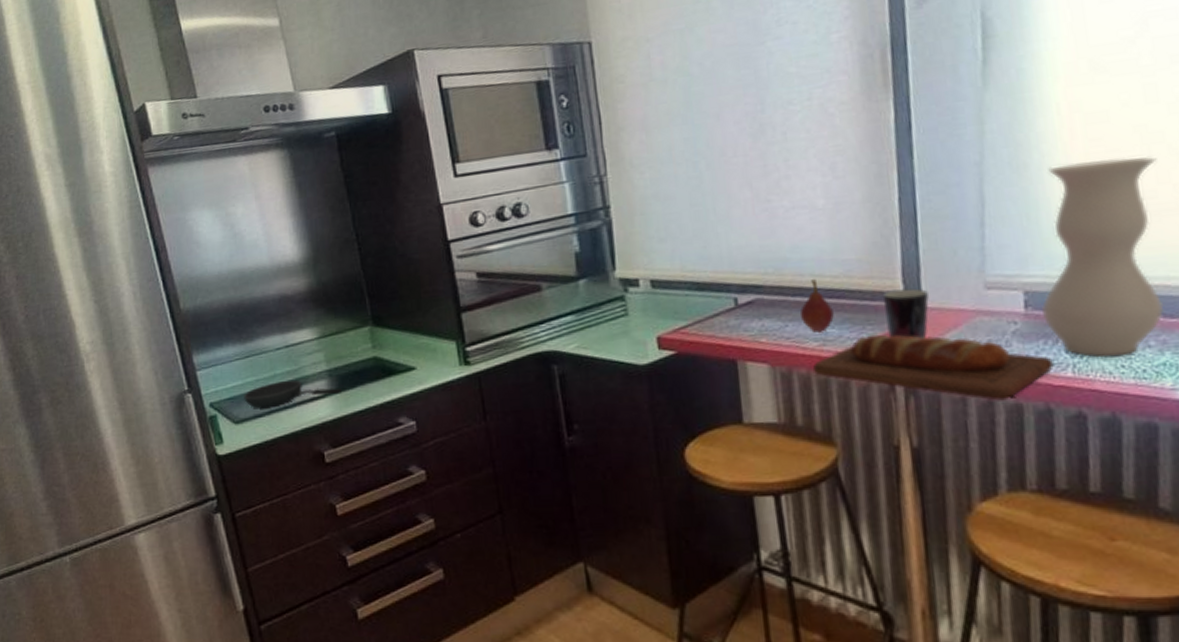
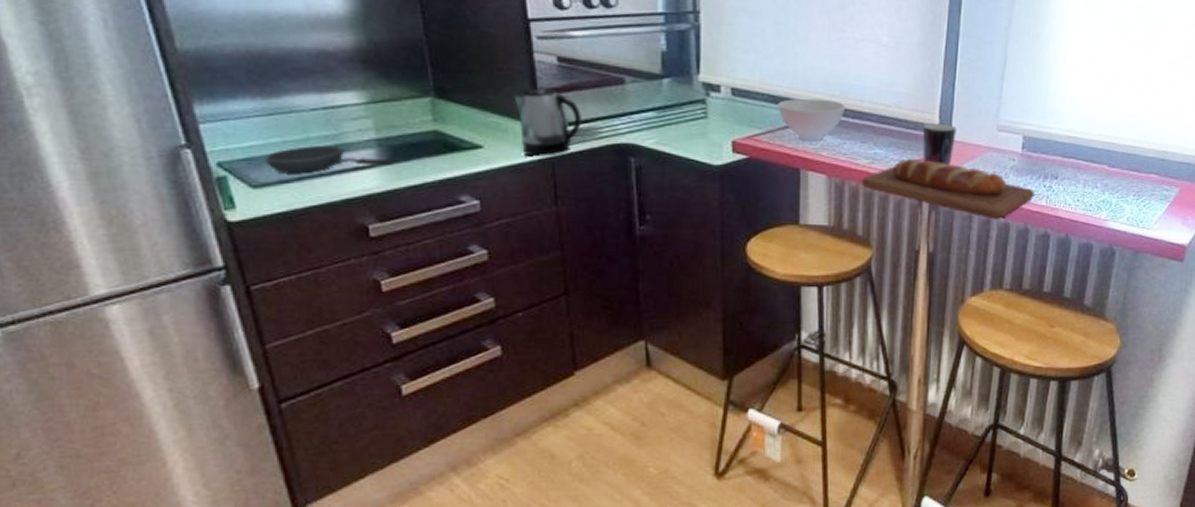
kettle: none [440,304,503,375] -> present [513,88,581,158]
bowl: none [703,278,783,329] -> present [777,98,846,142]
fruit: present [799,279,834,333] -> none [856,106,883,152]
vase: present [1042,157,1165,357] -> none [1033,39,1123,193]

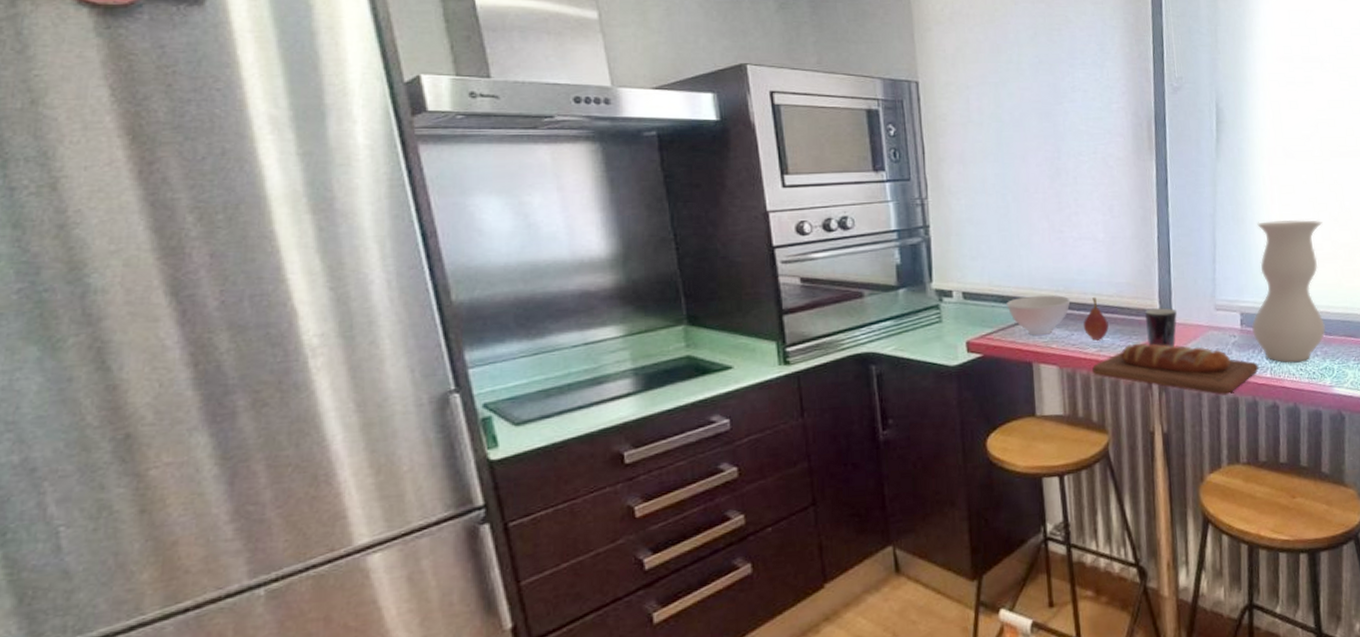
frying pan: present [265,145,393,173] -> none [528,378,648,408]
kettle: present [513,88,581,158] -> none [760,307,824,374]
fruit: none [856,106,883,152] -> present [1083,297,1109,341]
vase: none [1033,39,1123,193] -> present [1252,220,1326,363]

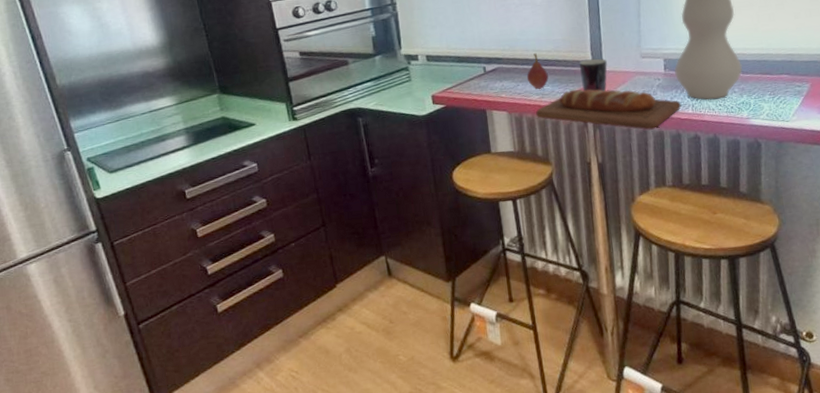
bowl: present [1006,295,1071,336] -> none [462,53,515,88]

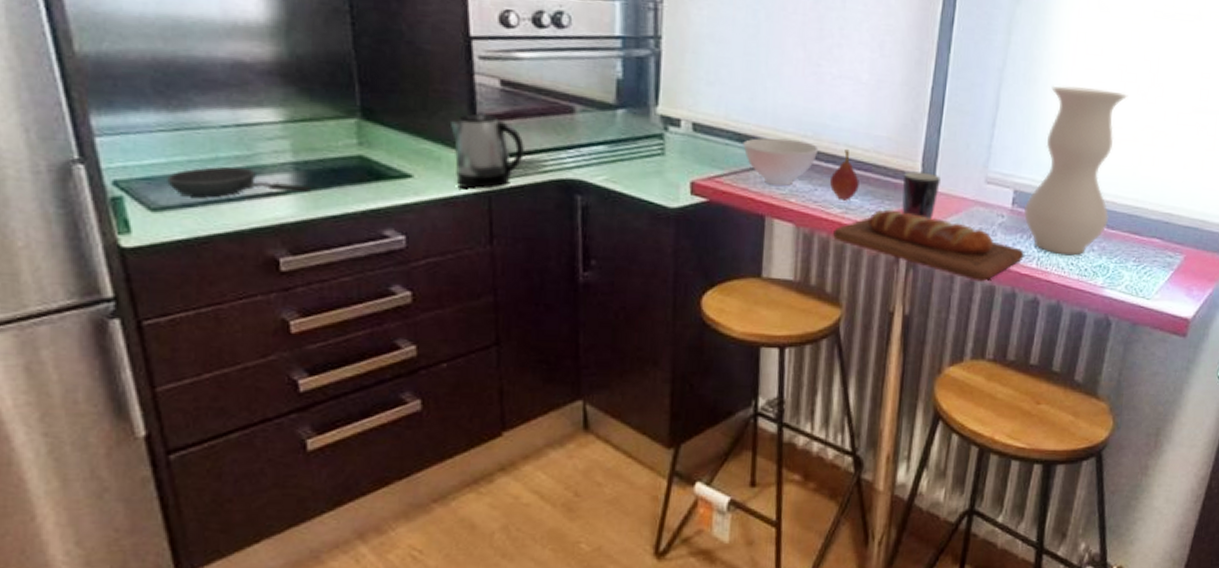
frying pan: none [116,137,197,160] -> present [167,166,311,197]
kettle: none [272,75,321,128] -> present [449,113,524,191]
bowl: none [462,53,515,88] -> present [743,137,819,187]

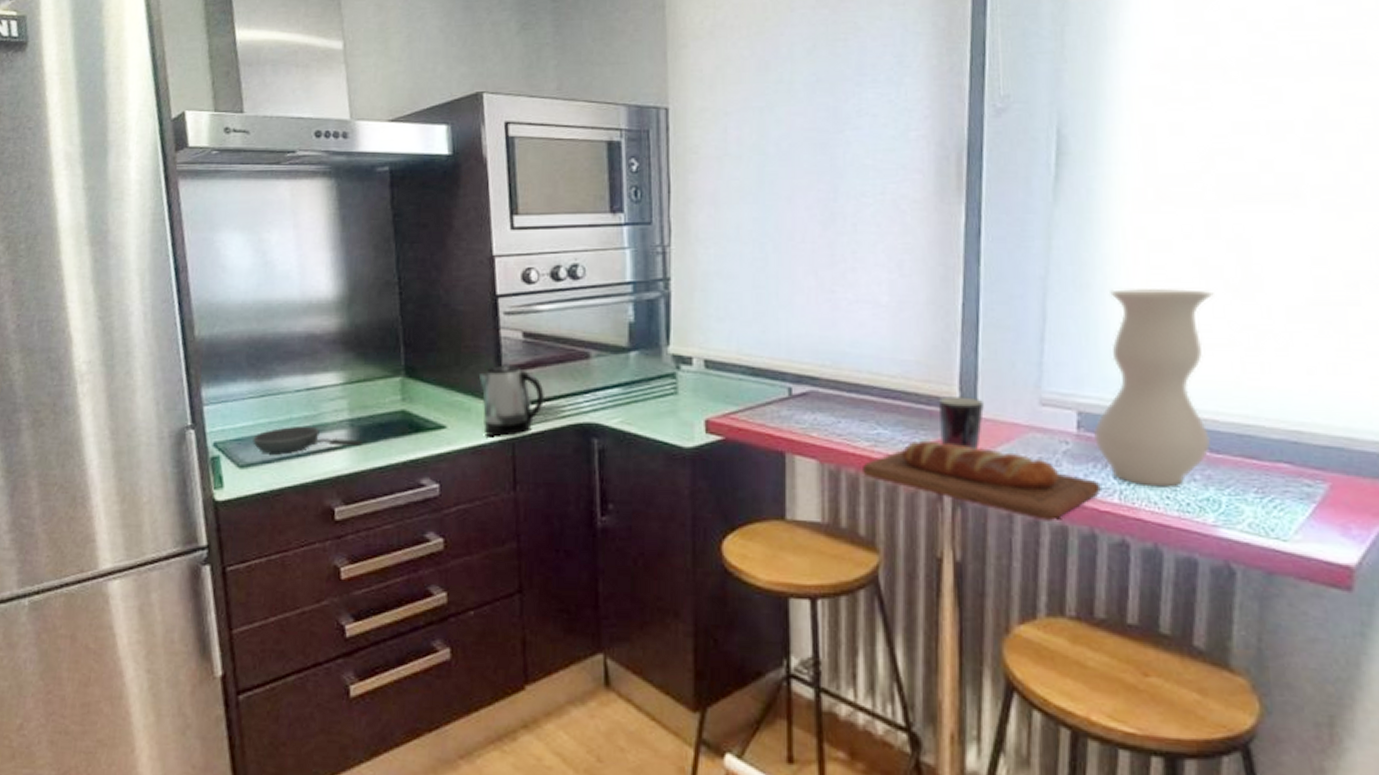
bowl: present [743,137,819,187] -> none [757,369,839,421]
fruit: present [829,149,859,200] -> none [853,377,888,432]

